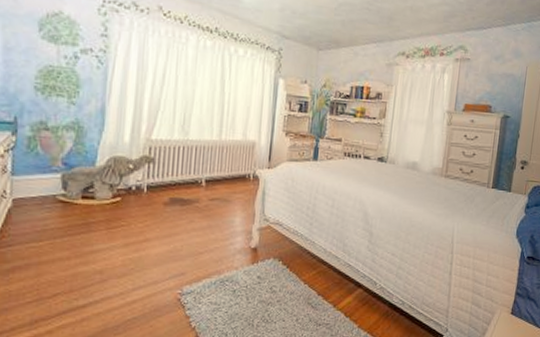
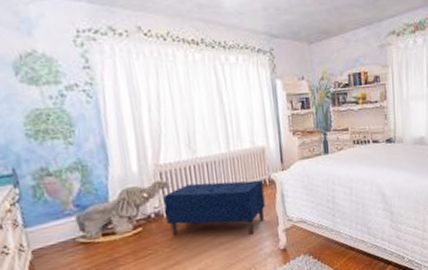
bench: none [146,164,247,227] -> present [163,180,265,236]

